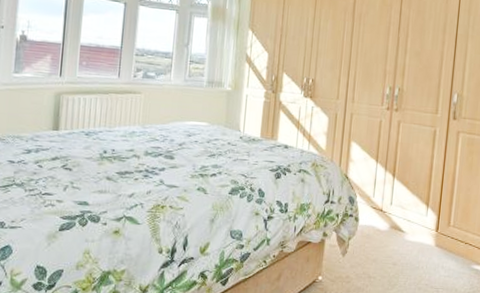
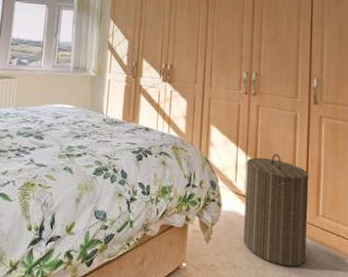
laundry hamper: none [378,168,444,274] -> present [244,153,309,267]

